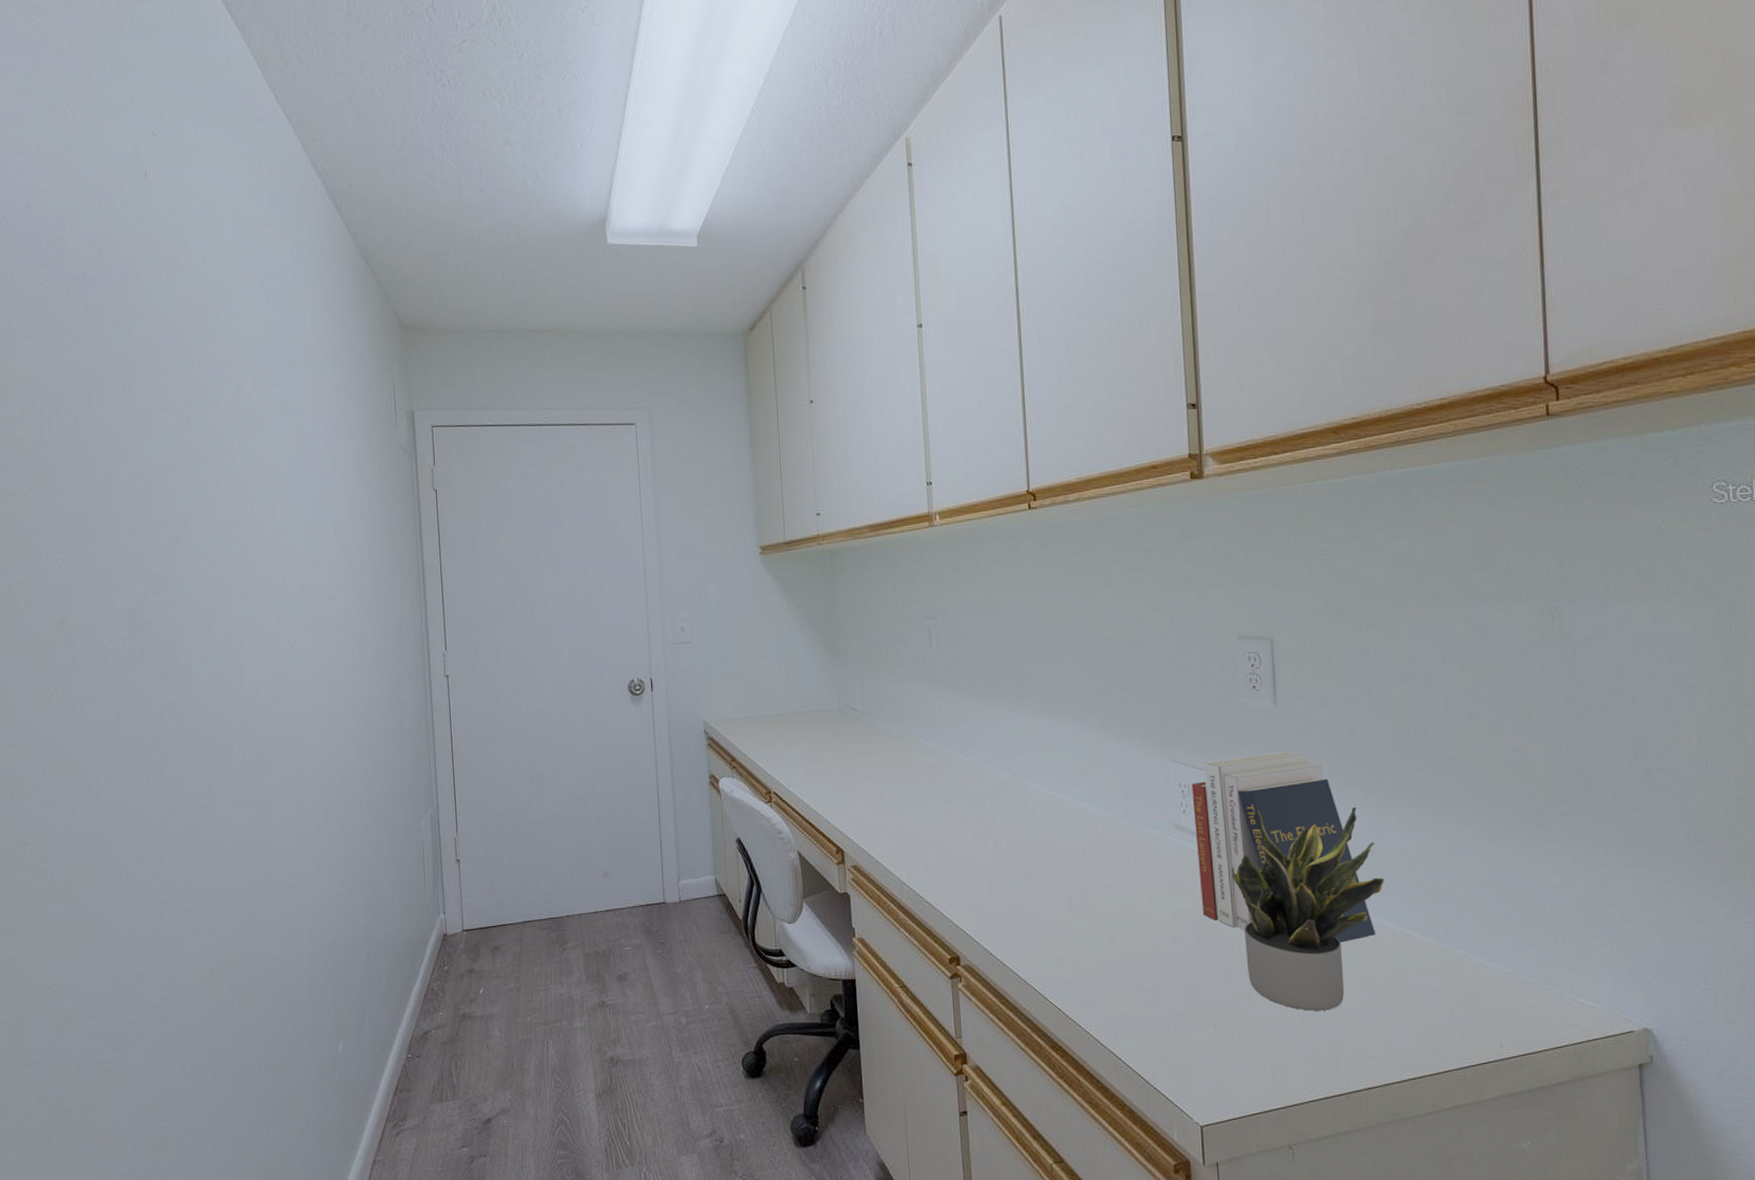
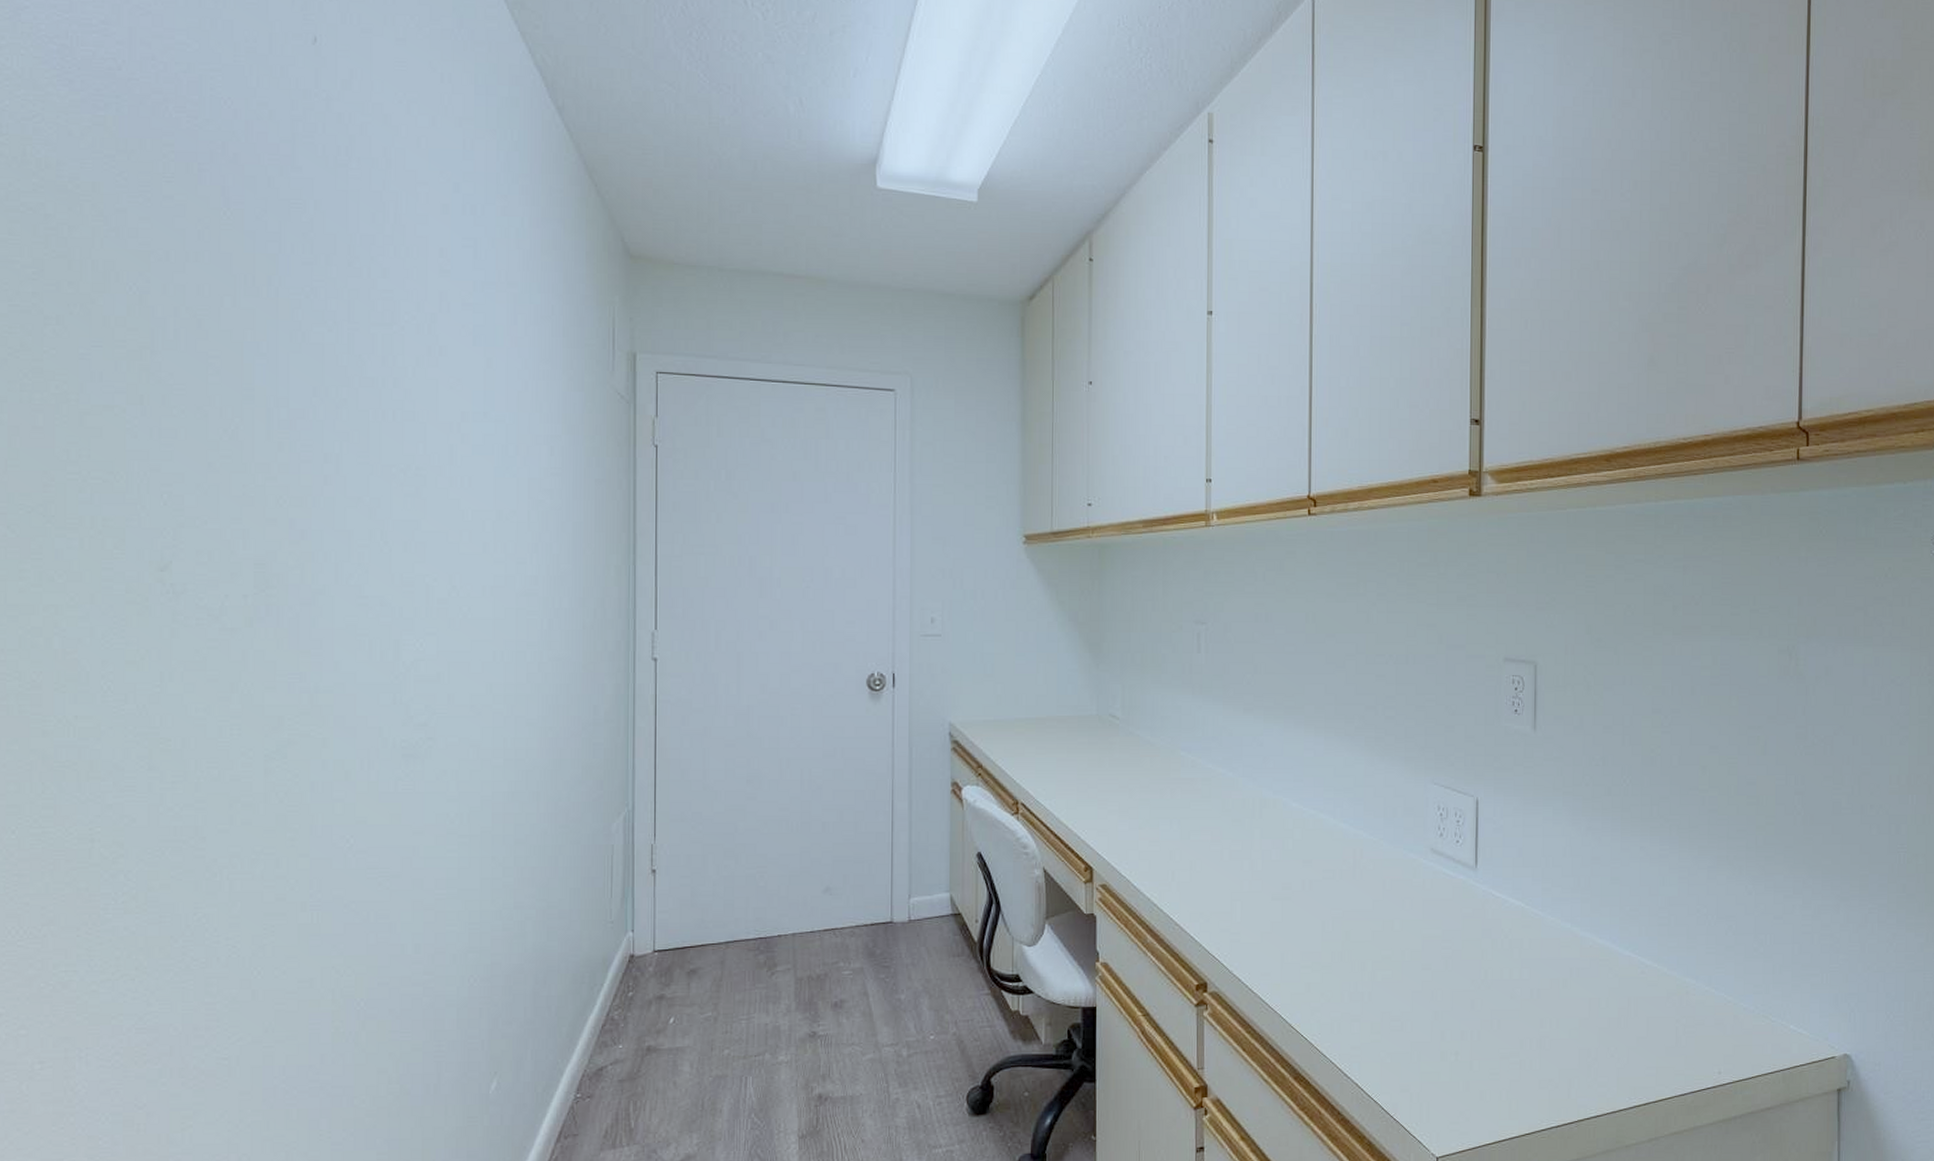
books: present [1191,751,1376,943] -> none [1450,776,1614,970]
potted plant: present [1231,806,1385,1011] -> none [1482,834,1626,1039]

